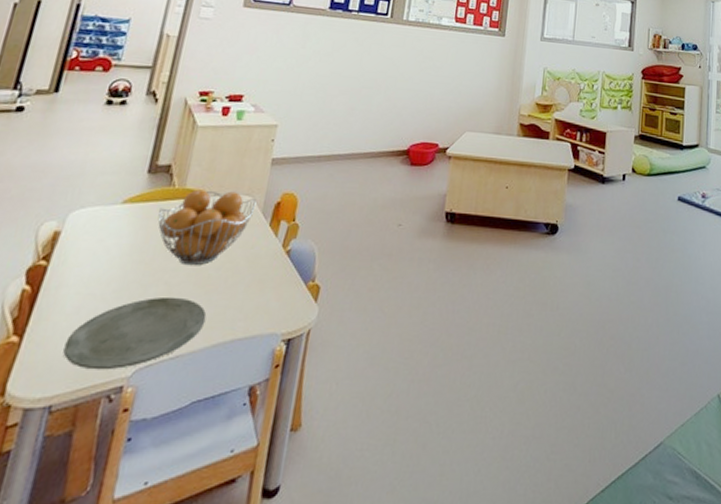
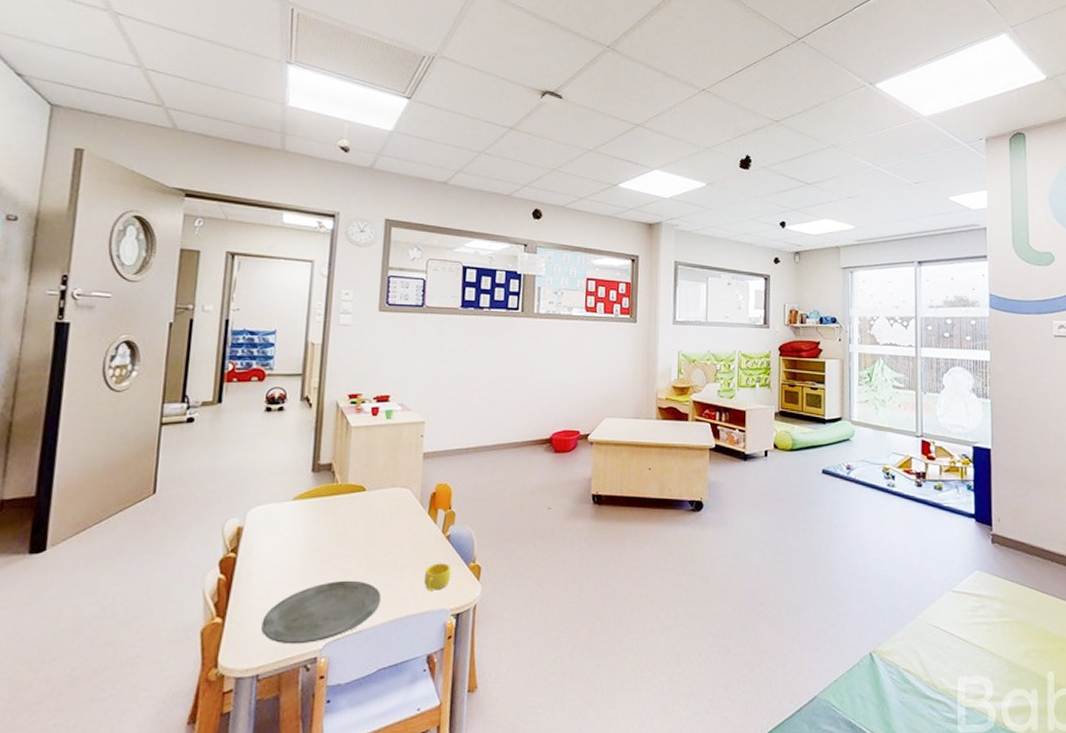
fruit basket: present [158,189,257,266] -> none [327,484,414,553]
cup: none [255,281,288,312] -> present [424,563,451,590]

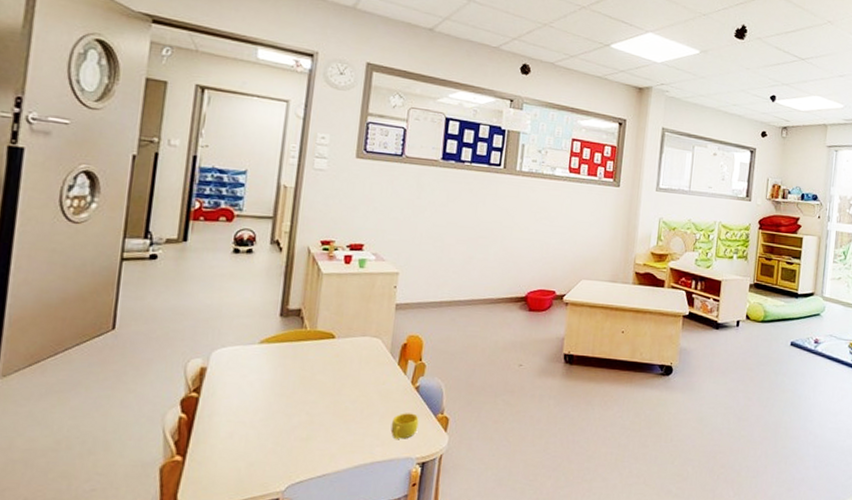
plate: present [261,580,381,645] -> none [223,425,347,485]

